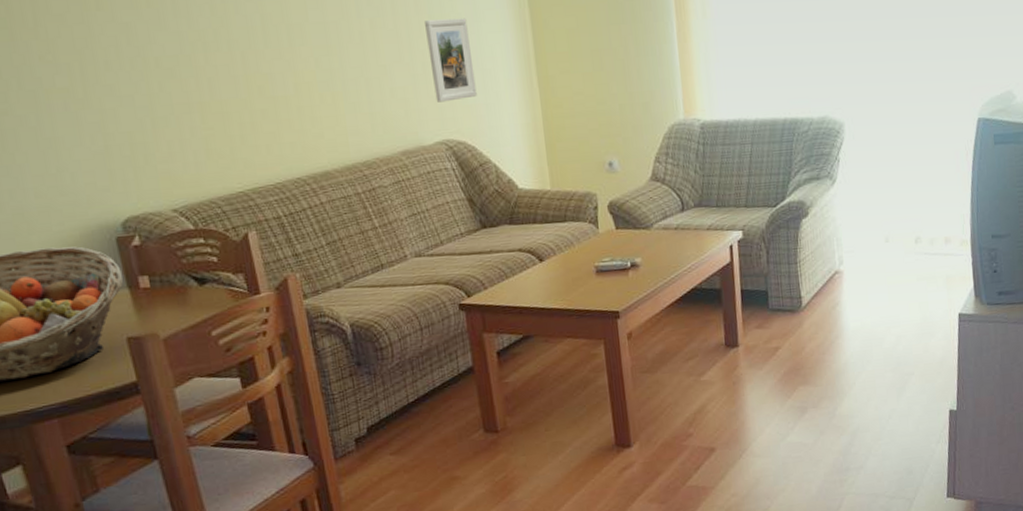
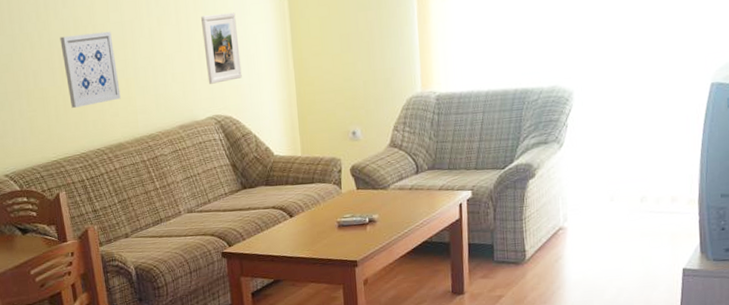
wall art: none [243,33,326,127] -> present [60,31,121,108]

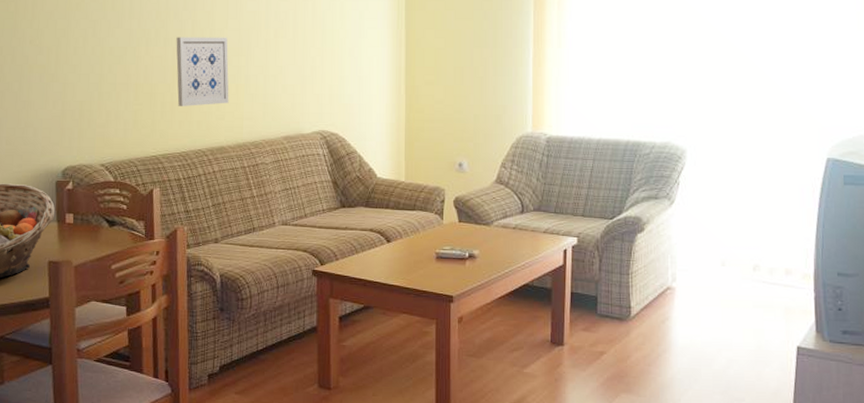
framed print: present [201,12,242,84] -> none [318,34,353,100]

